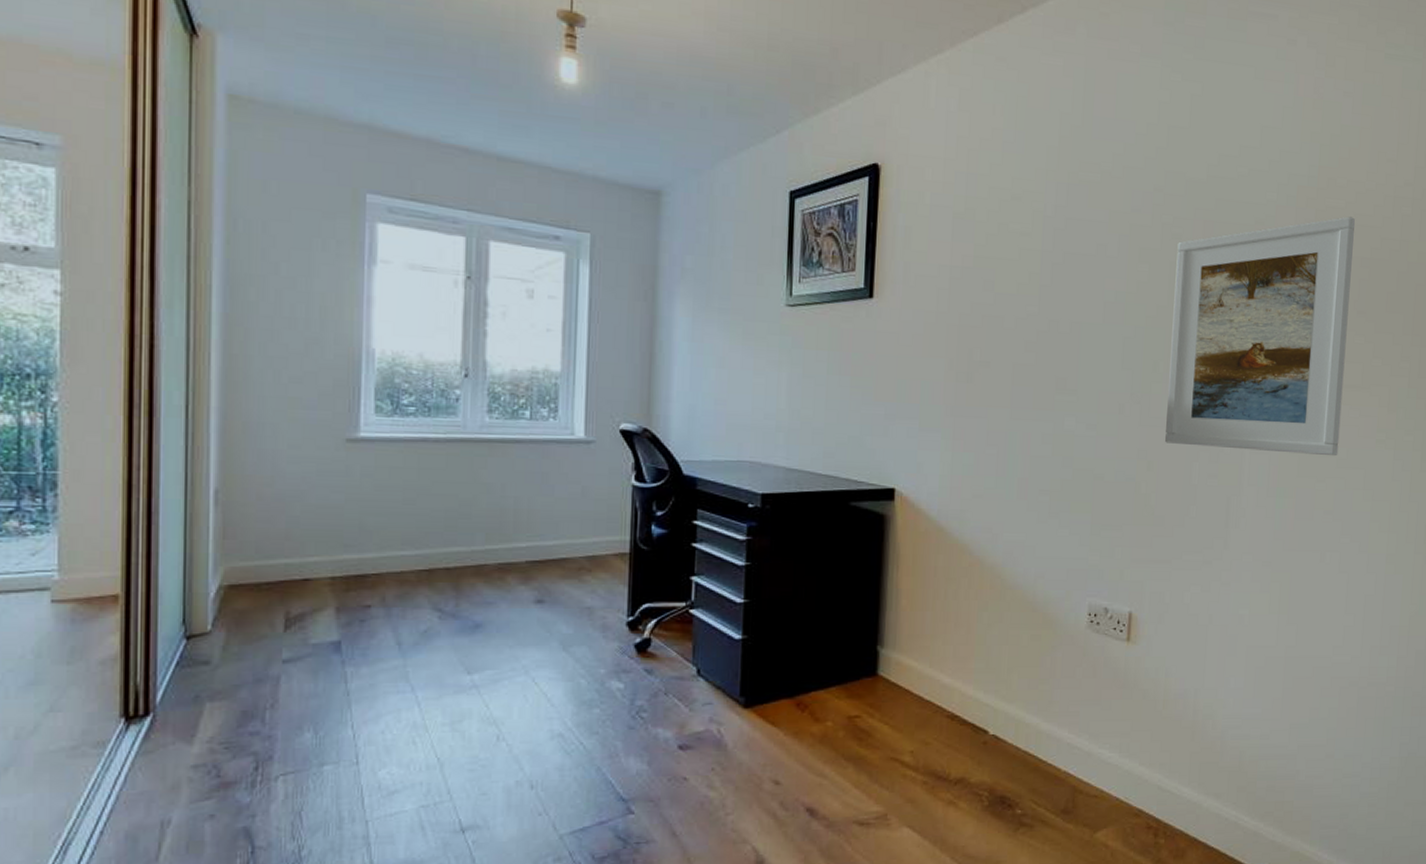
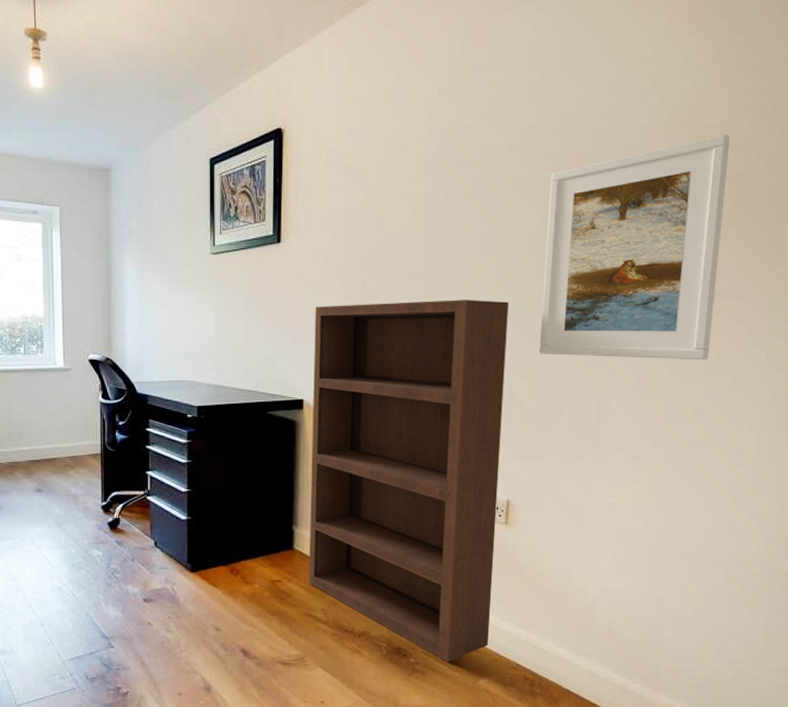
bookcase: none [895,376,1132,812] -> present [309,300,509,662]

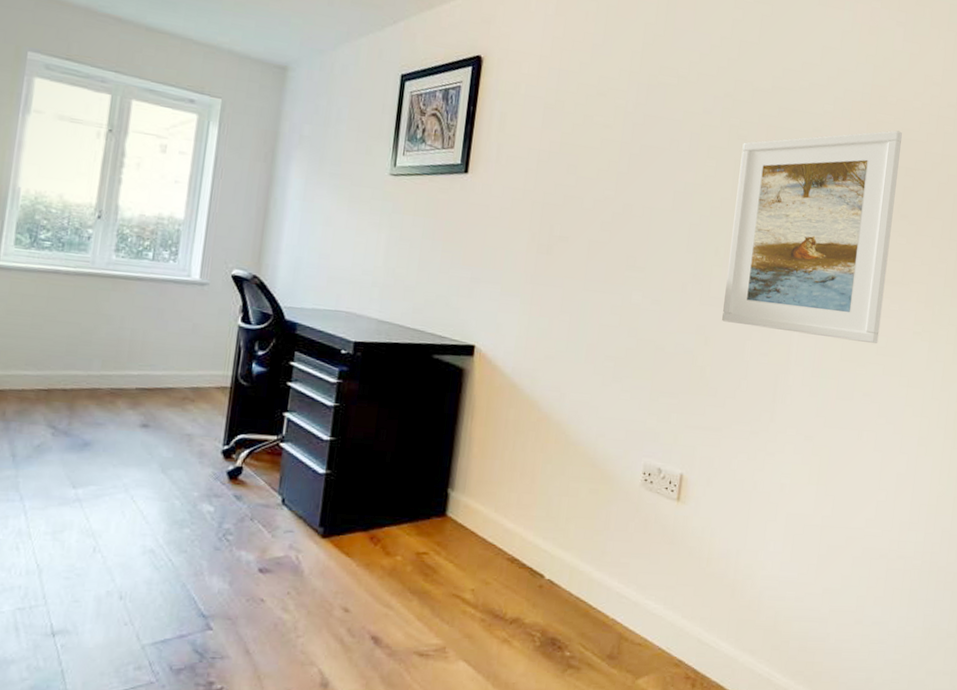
bookcase: present [309,300,509,662] -> none [460,245,695,657]

